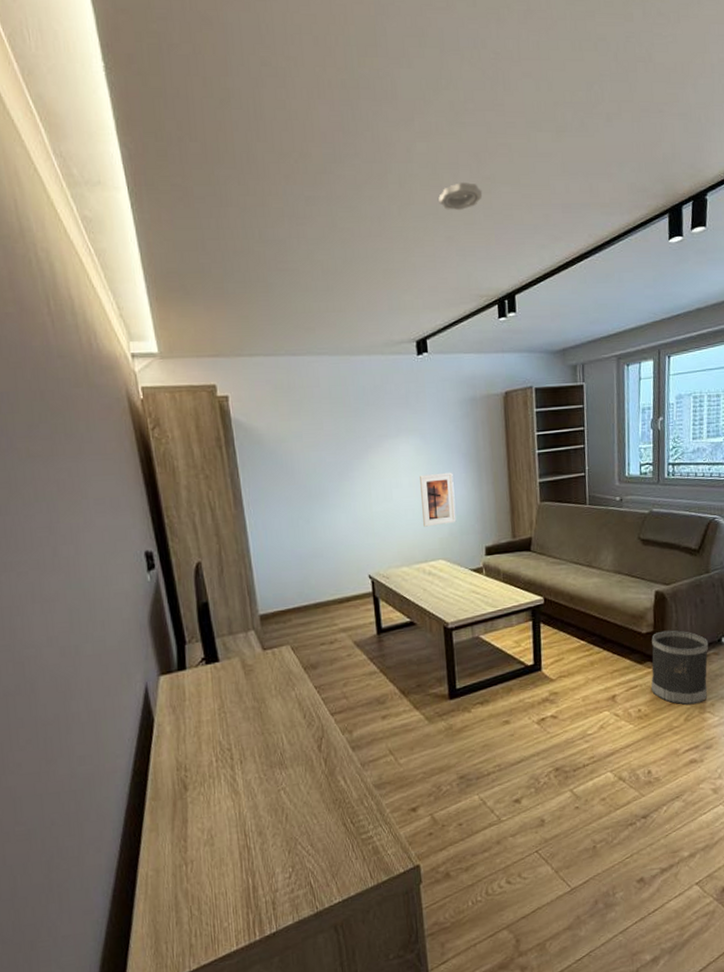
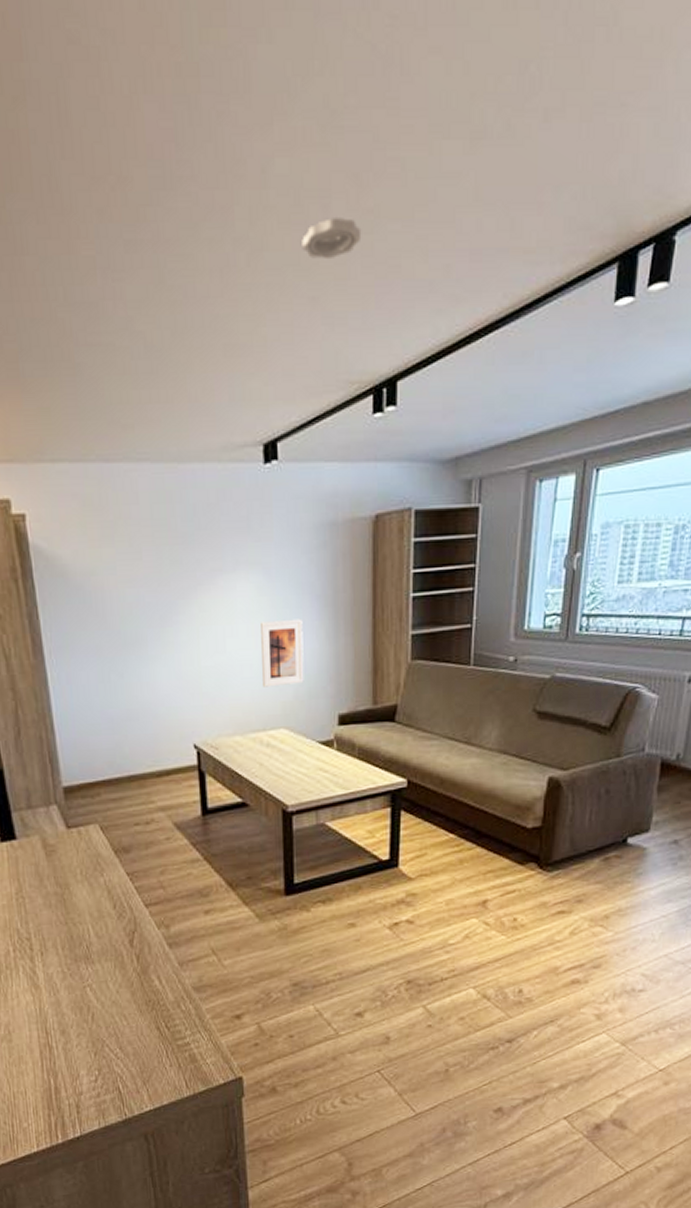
wastebasket: present [651,630,709,705] -> none [531,825,610,917]

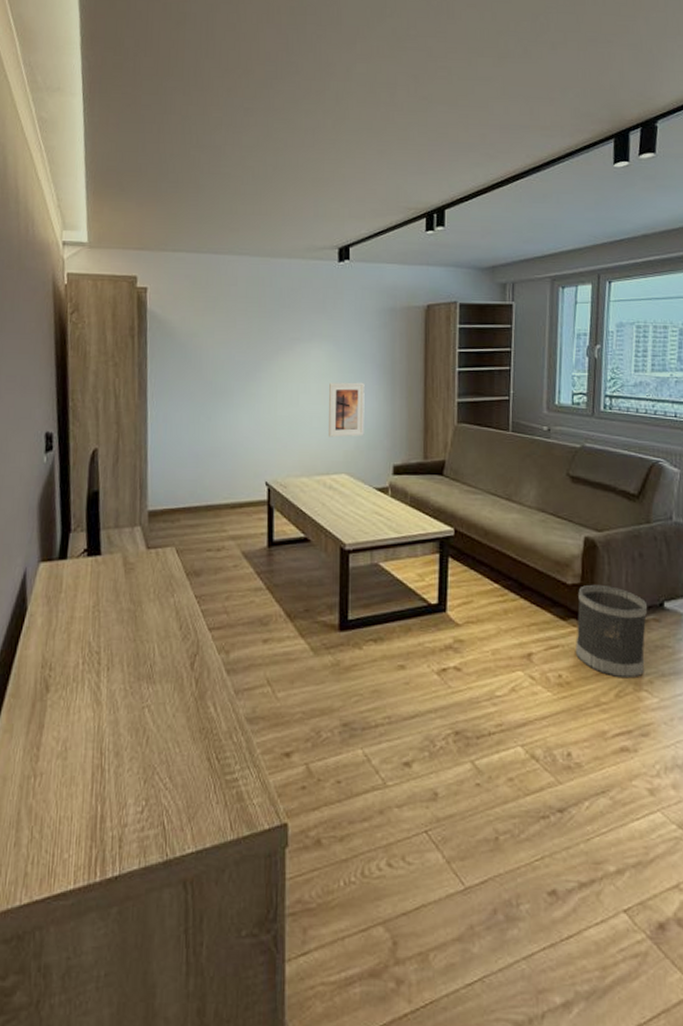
smoke detector: present [302,218,362,260] -> none [374,101,419,127]
wastebasket: none [531,825,610,917] -> present [575,584,648,679]

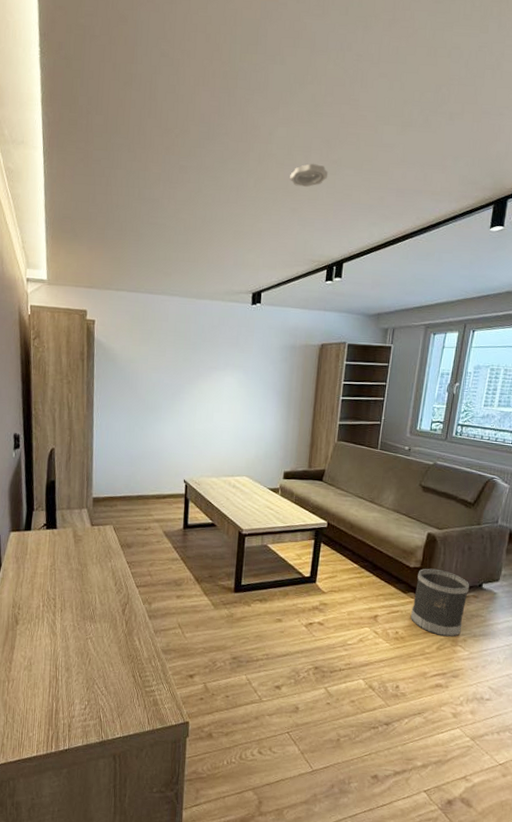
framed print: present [329,382,365,437] -> none [235,404,266,448]
smoke detector: none [374,101,419,127] -> present [290,163,329,188]

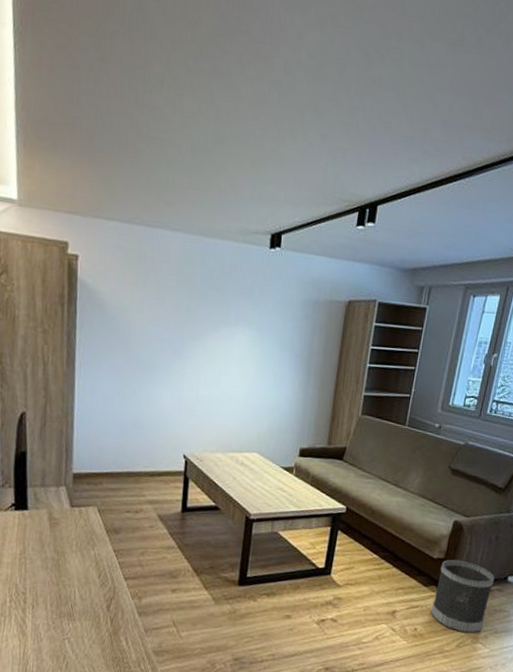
smoke detector: present [290,163,329,188] -> none [320,79,366,110]

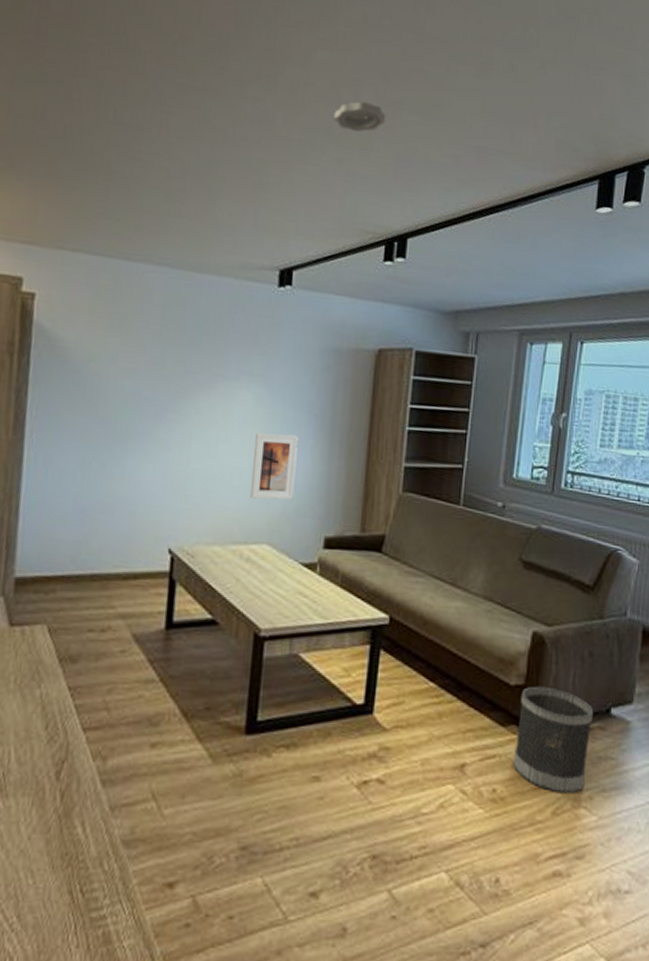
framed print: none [245,367,283,420] -> present [250,432,299,500]
smoke detector: none [320,79,366,110] -> present [333,101,386,133]

